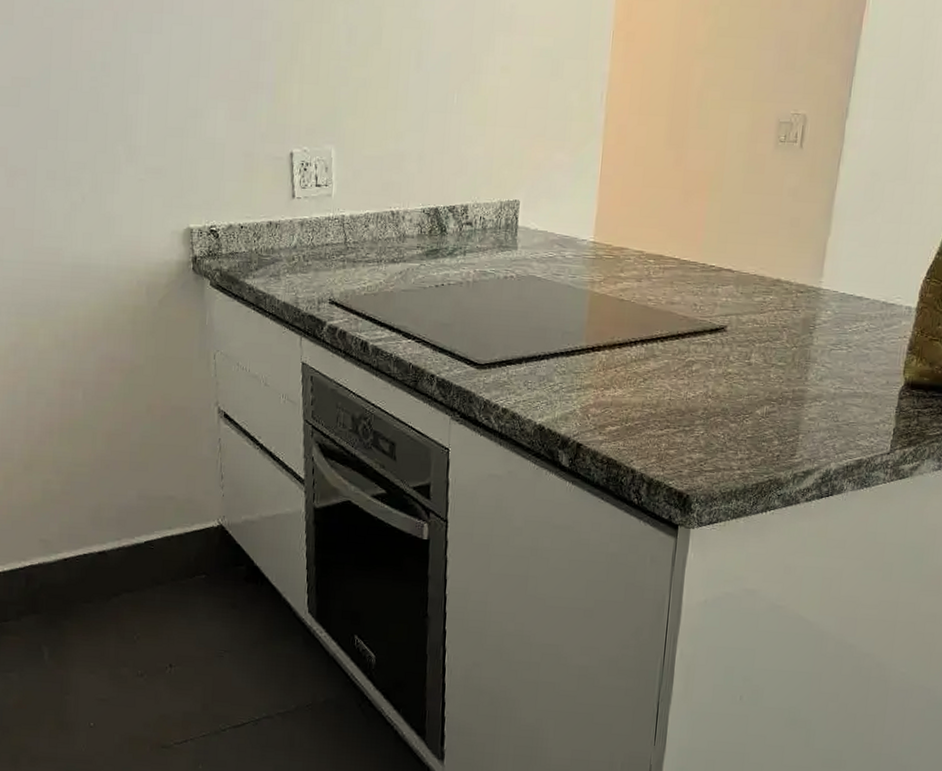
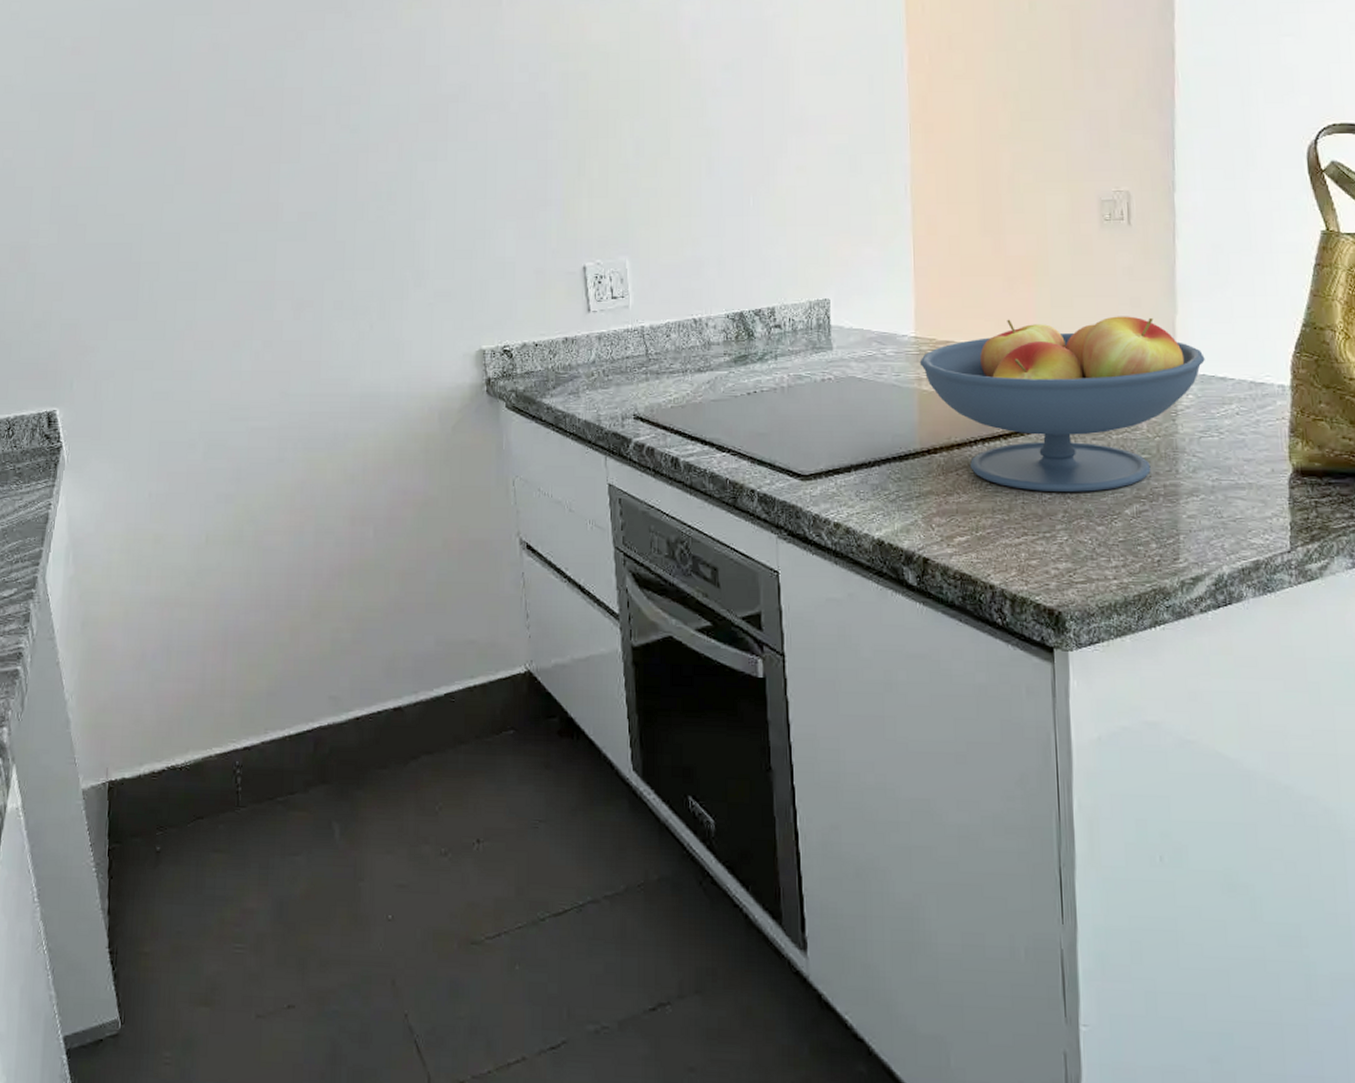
fruit bowl: none [594,230,847,393] -> present [919,316,1205,492]

